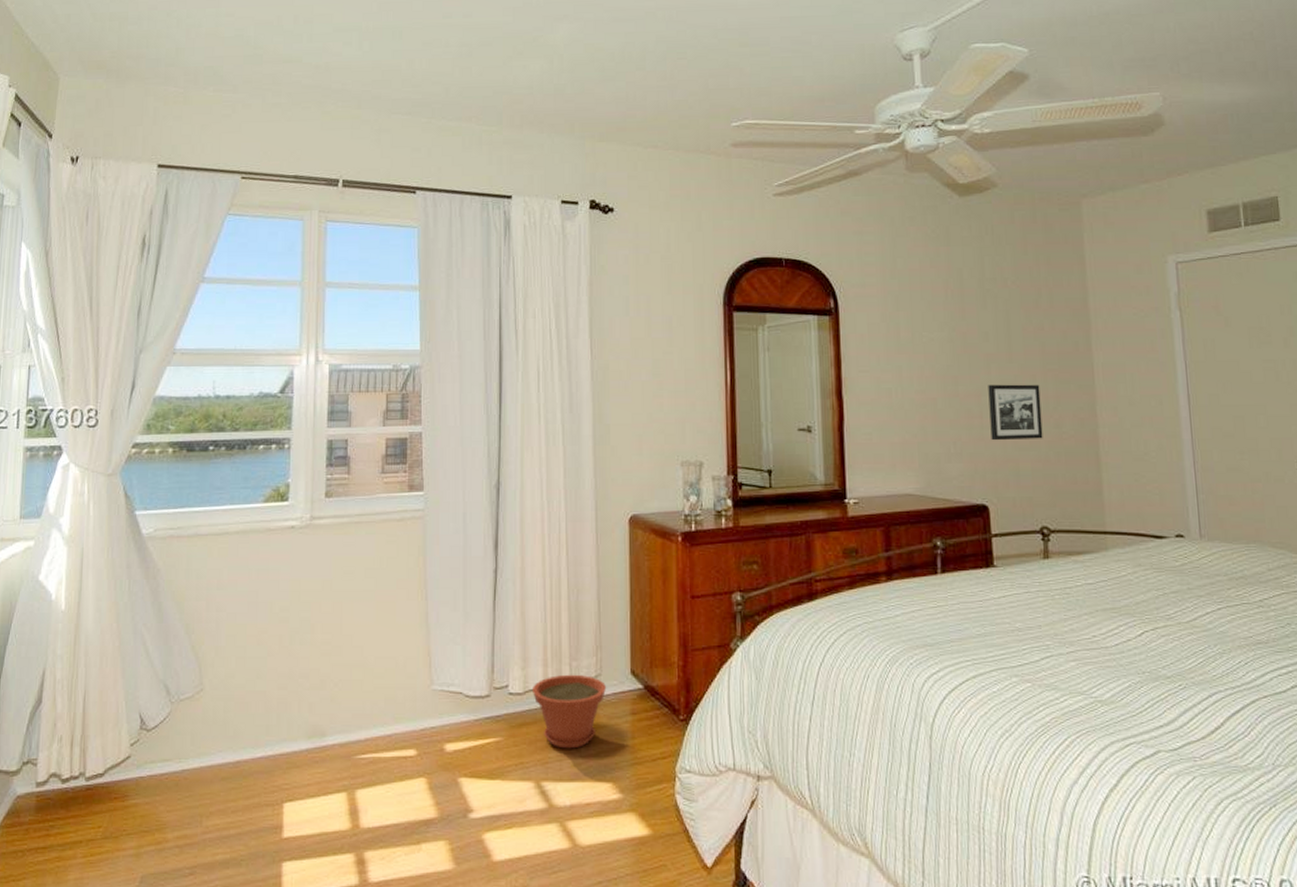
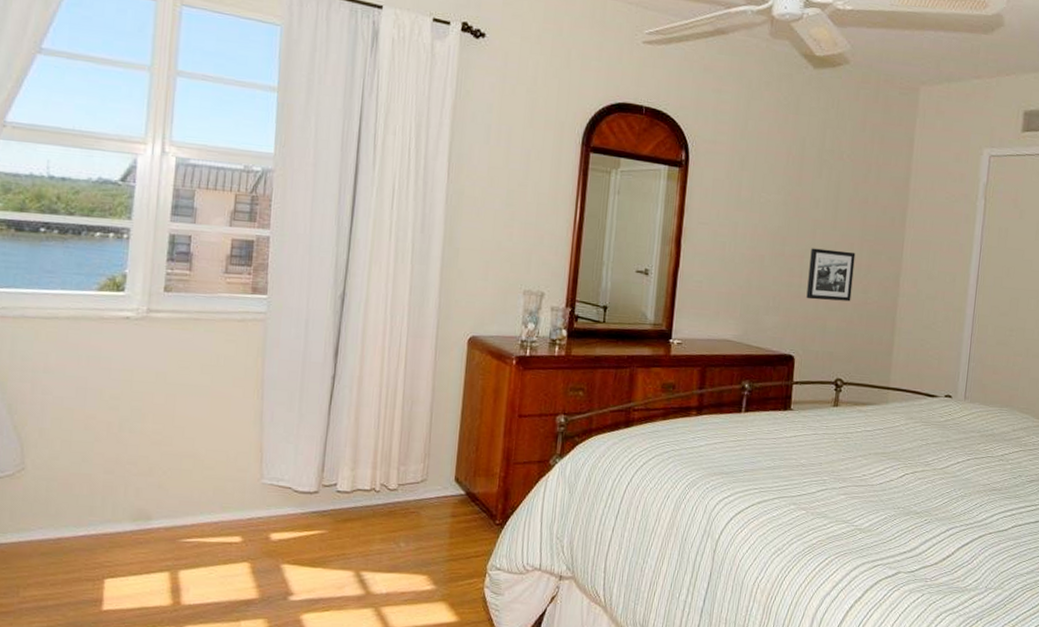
plant pot: present [531,674,607,749] -> none [359,477,431,544]

